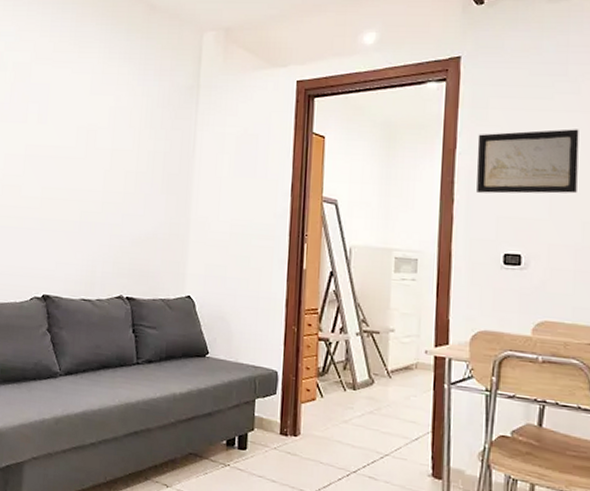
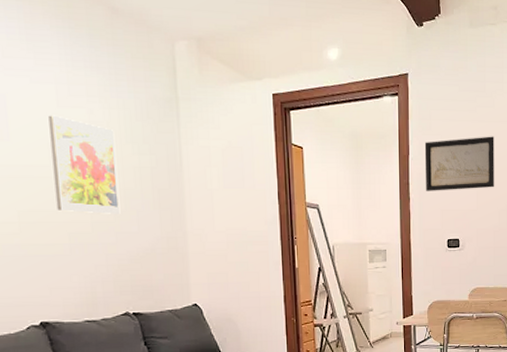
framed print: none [74,101,136,196] -> present [48,115,121,214]

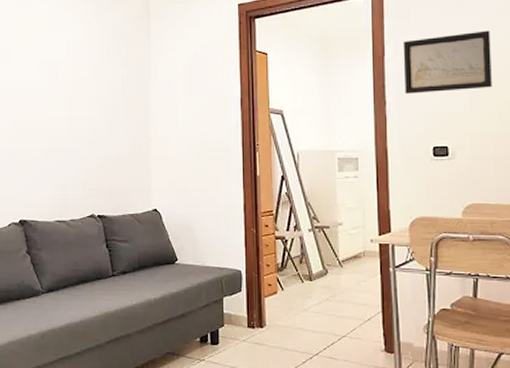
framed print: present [48,115,121,214] -> none [41,37,94,122]

